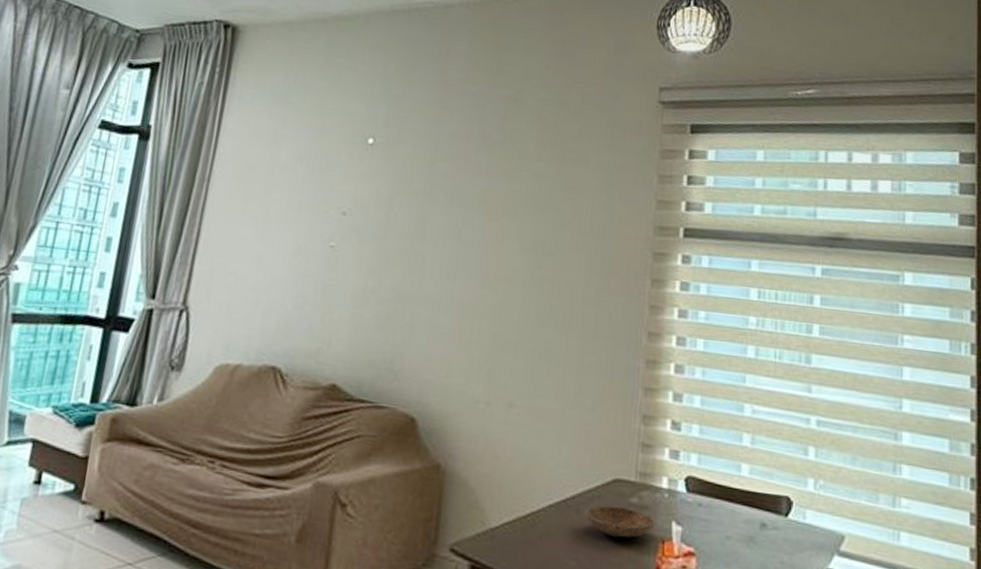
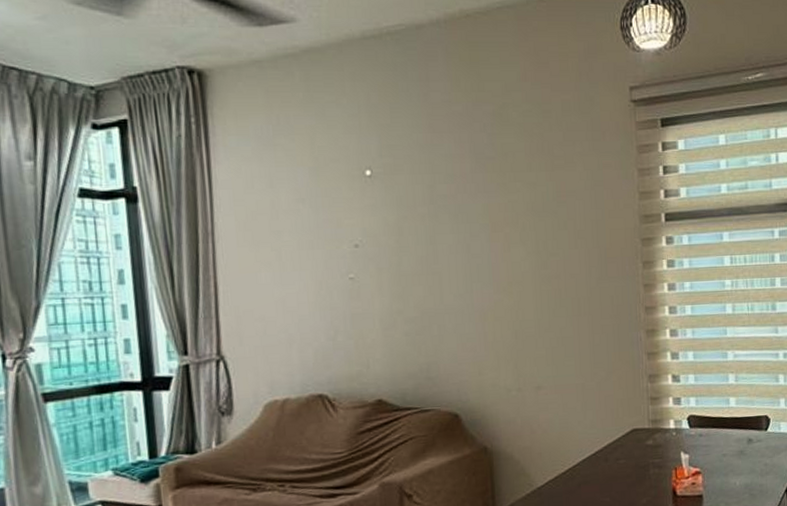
bowl: present [585,506,656,538] -> none [612,449,669,474]

